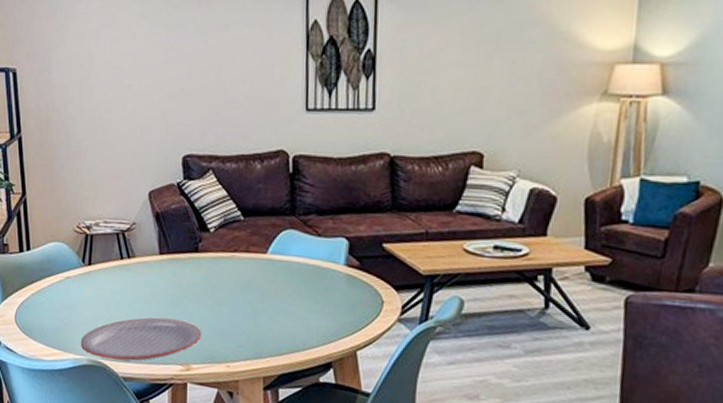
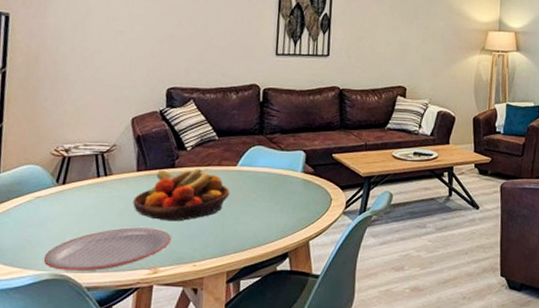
fruit bowl: none [159,253,261,315] -> present [133,168,230,222]

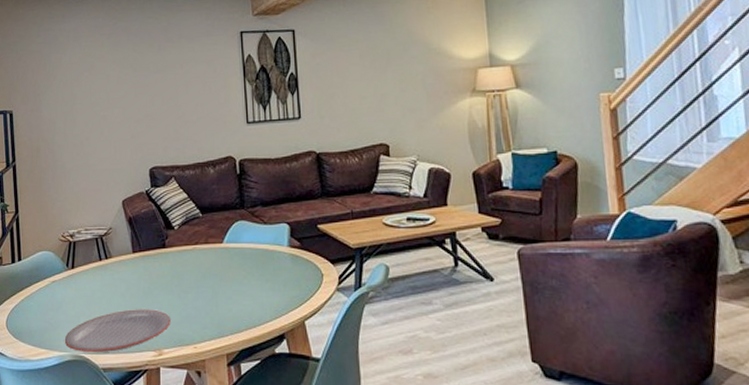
fruit bowl: present [133,168,230,222] -> none [133,247,220,303]

